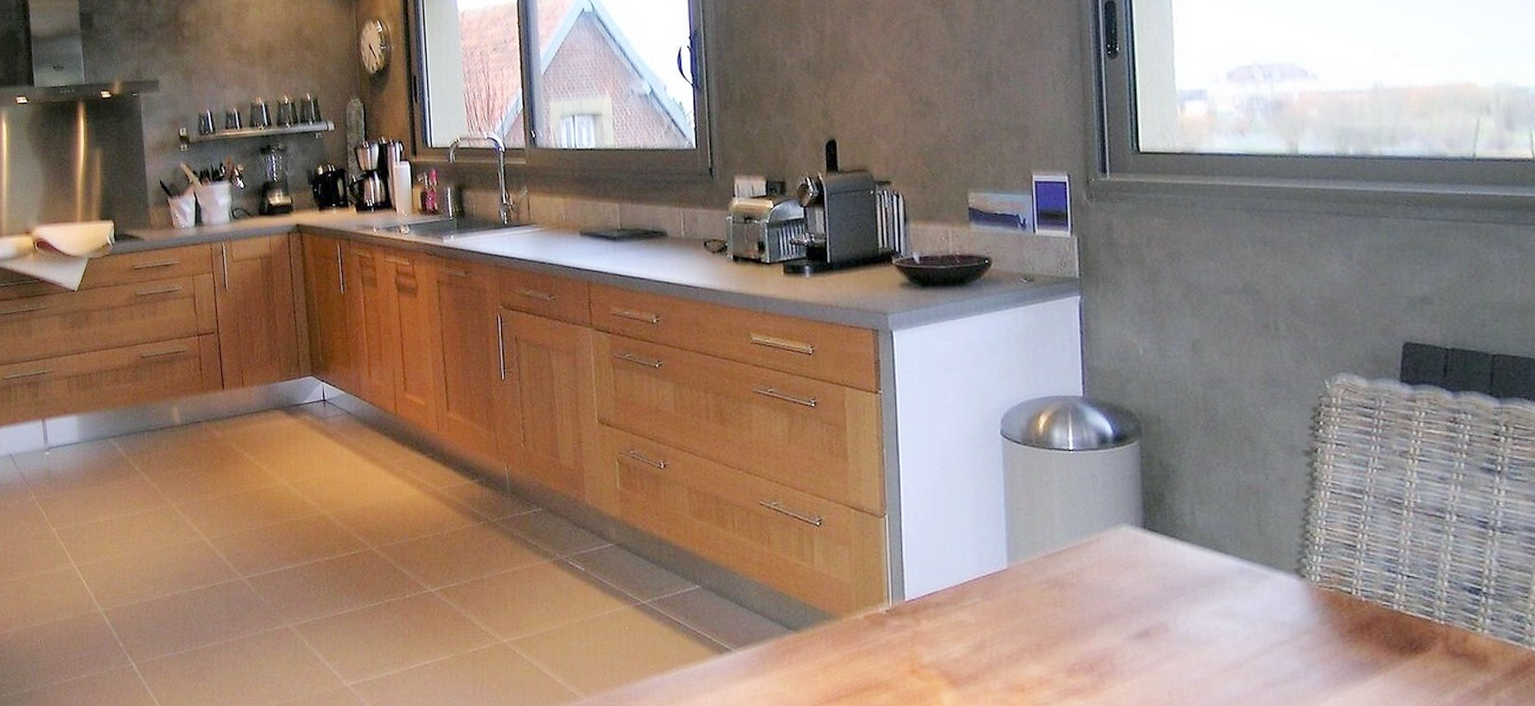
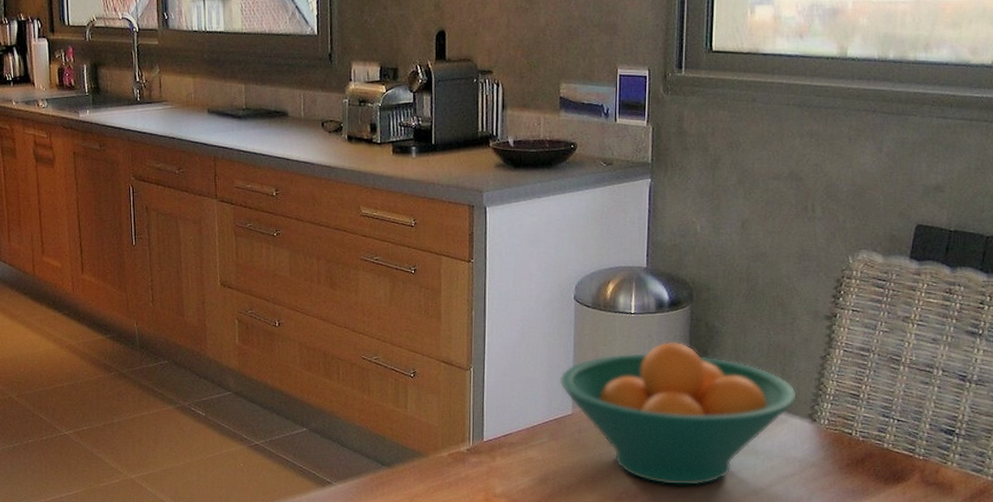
fruit bowl: none [990,482,1280,656] -> present [559,341,798,486]

